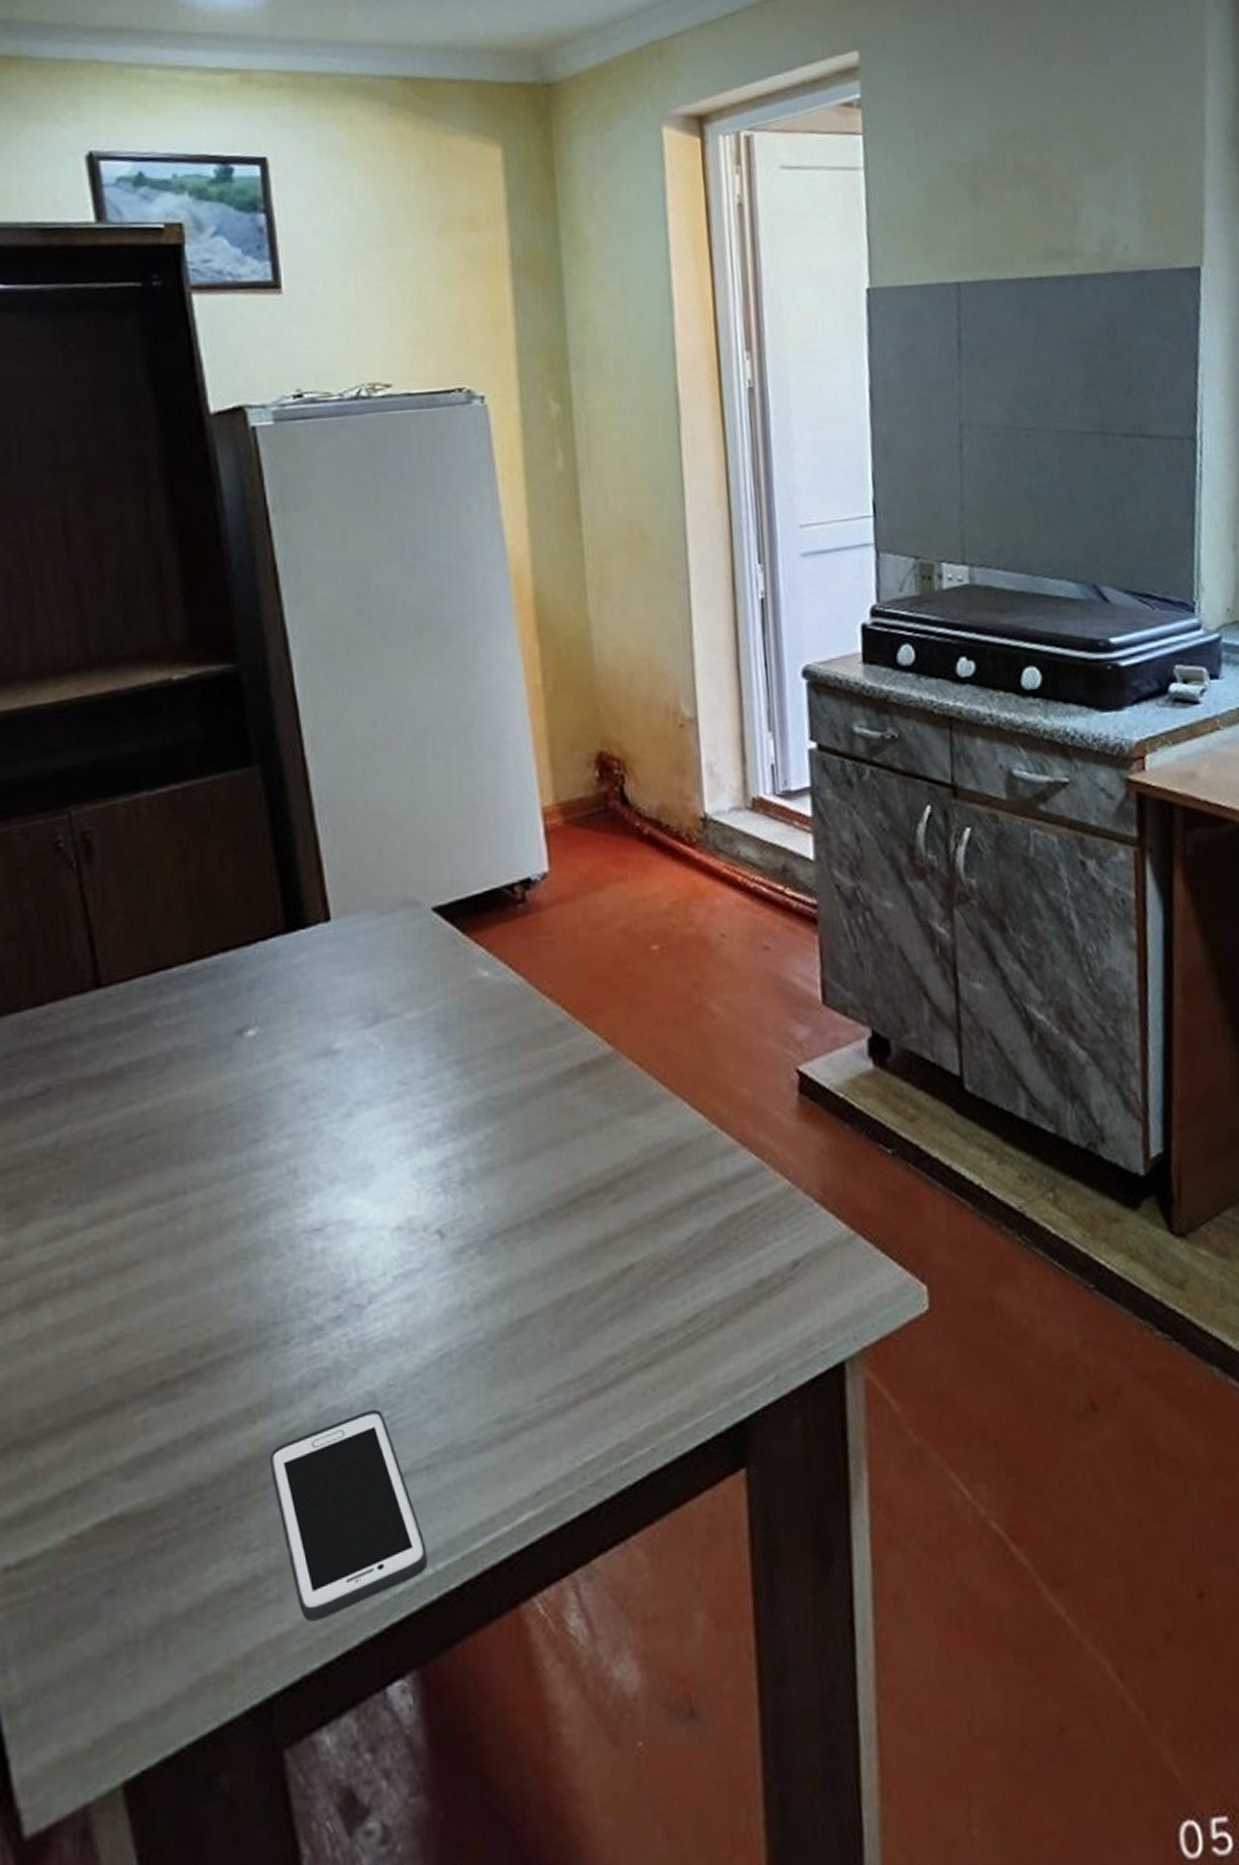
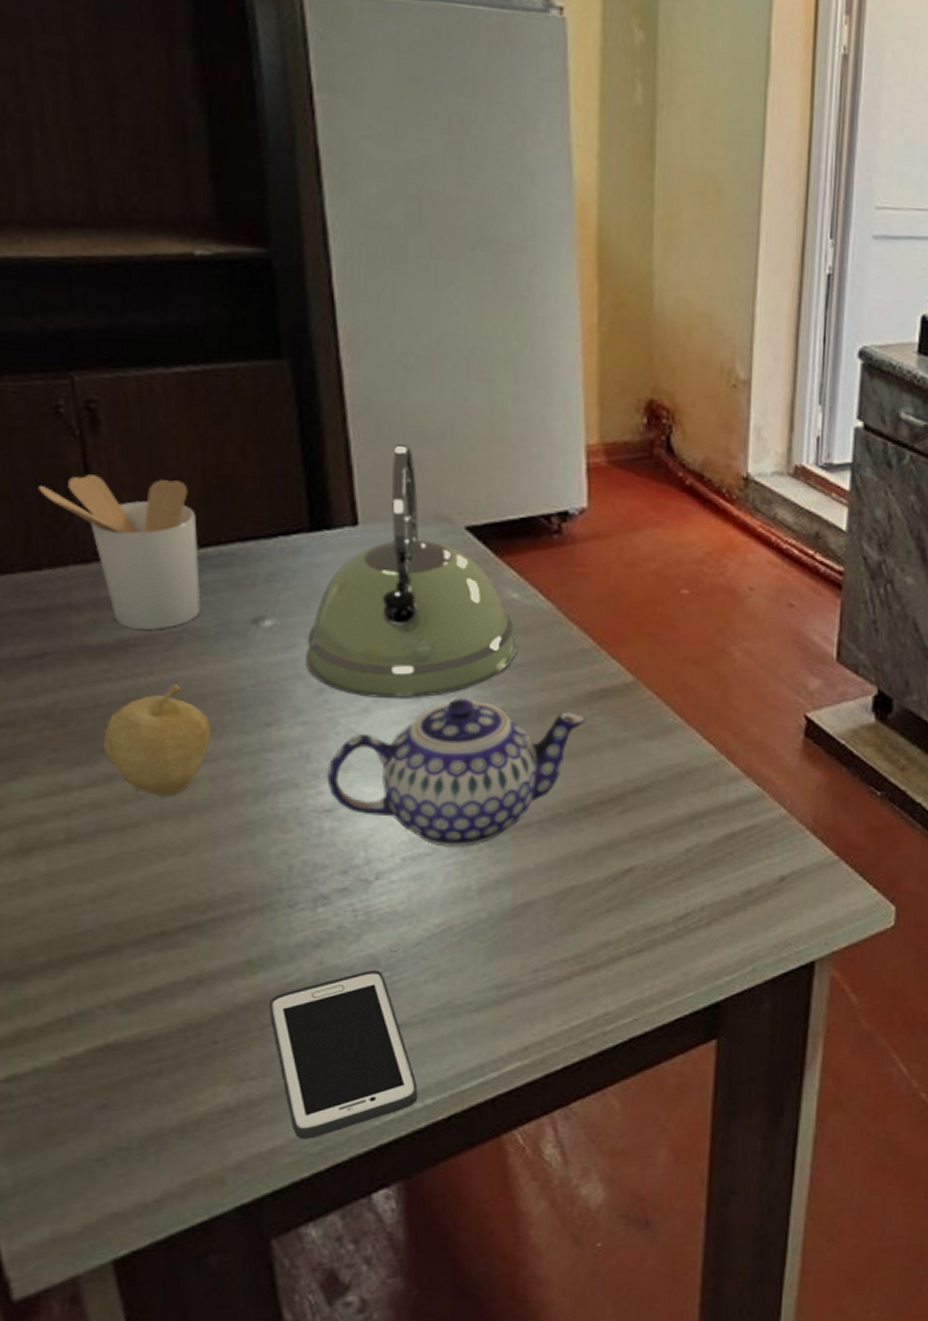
utensil holder: none [42,899,189,1055] -> present [39,474,201,630]
fruit: none [102,1107,203,1231] -> present [102,684,211,797]
kettle: none [288,832,492,1101] -> present [305,444,517,698]
teapot: none [313,1090,569,1260] -> present [326,698,587,847]

